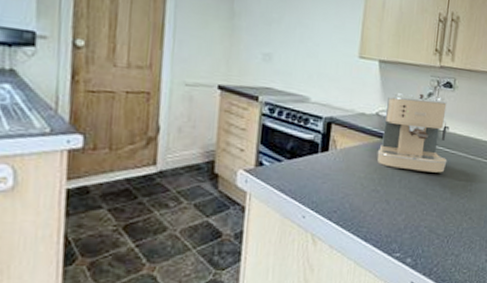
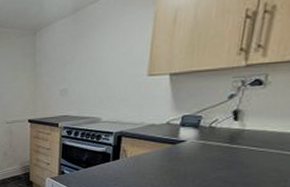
coffee maker: present [376,93,450,173] -> none [167,96,257,171]

